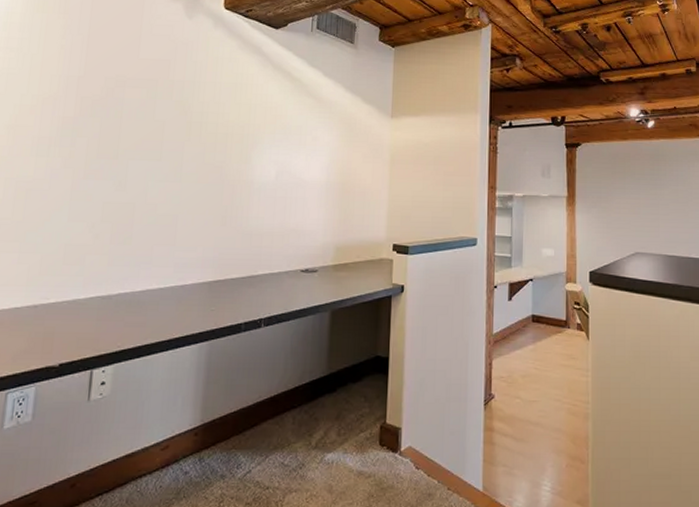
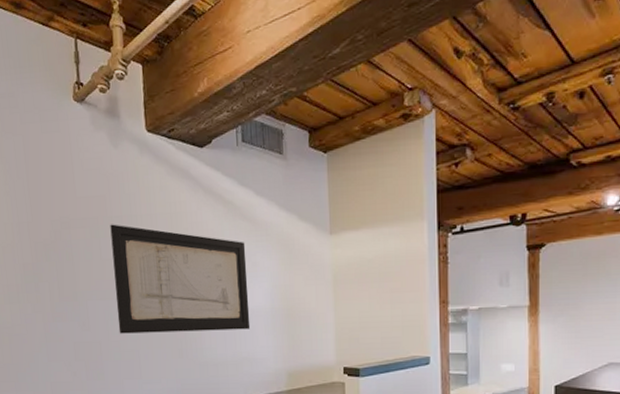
wall art: none [158,87,308,201] -> present [110,224,251,334]

